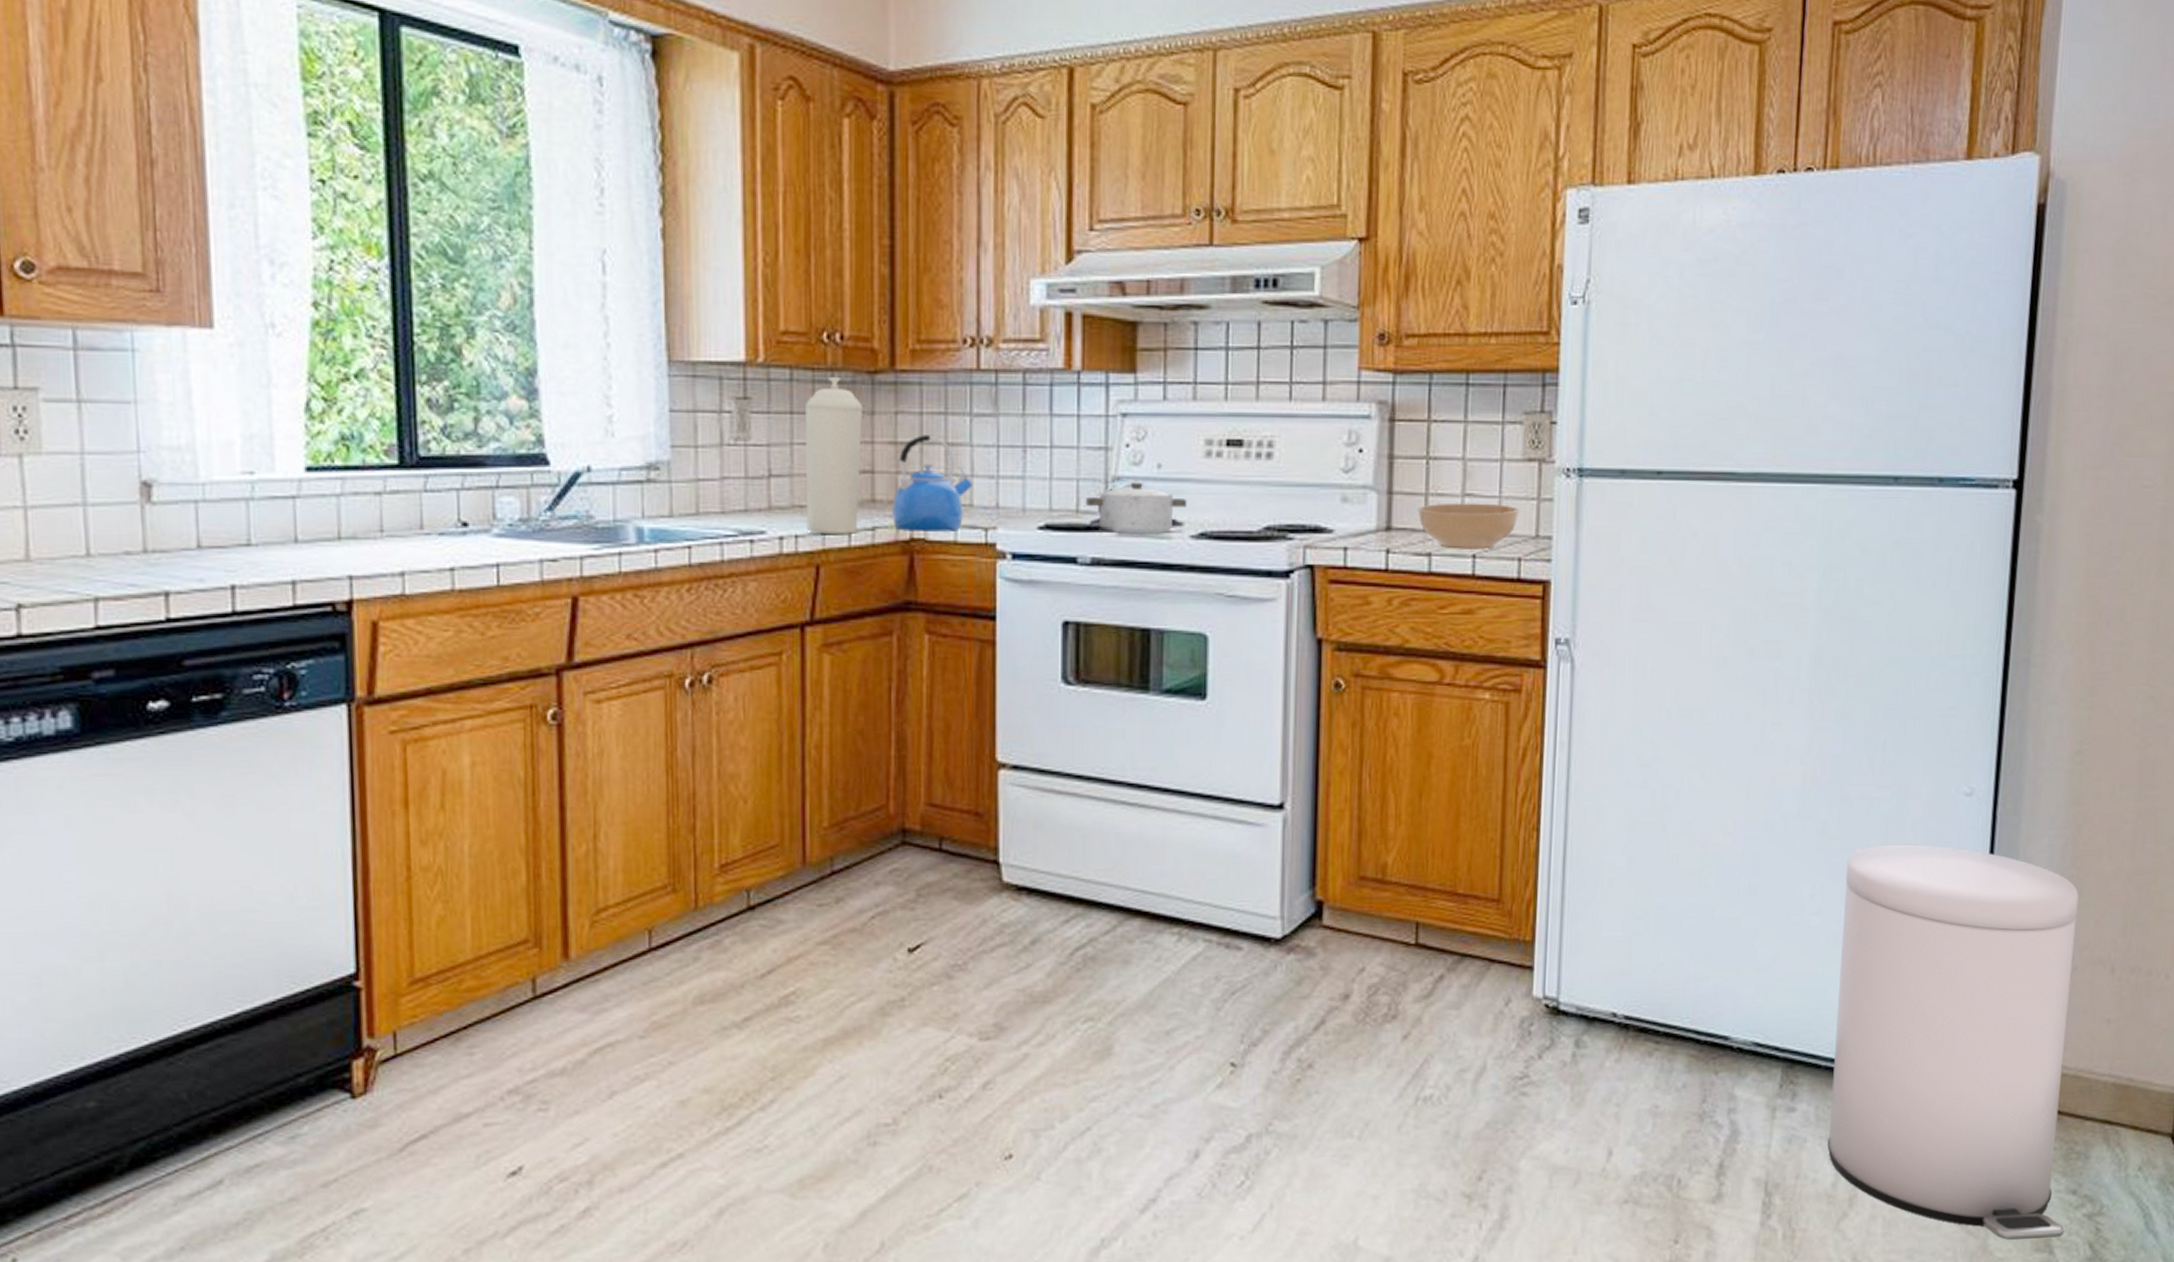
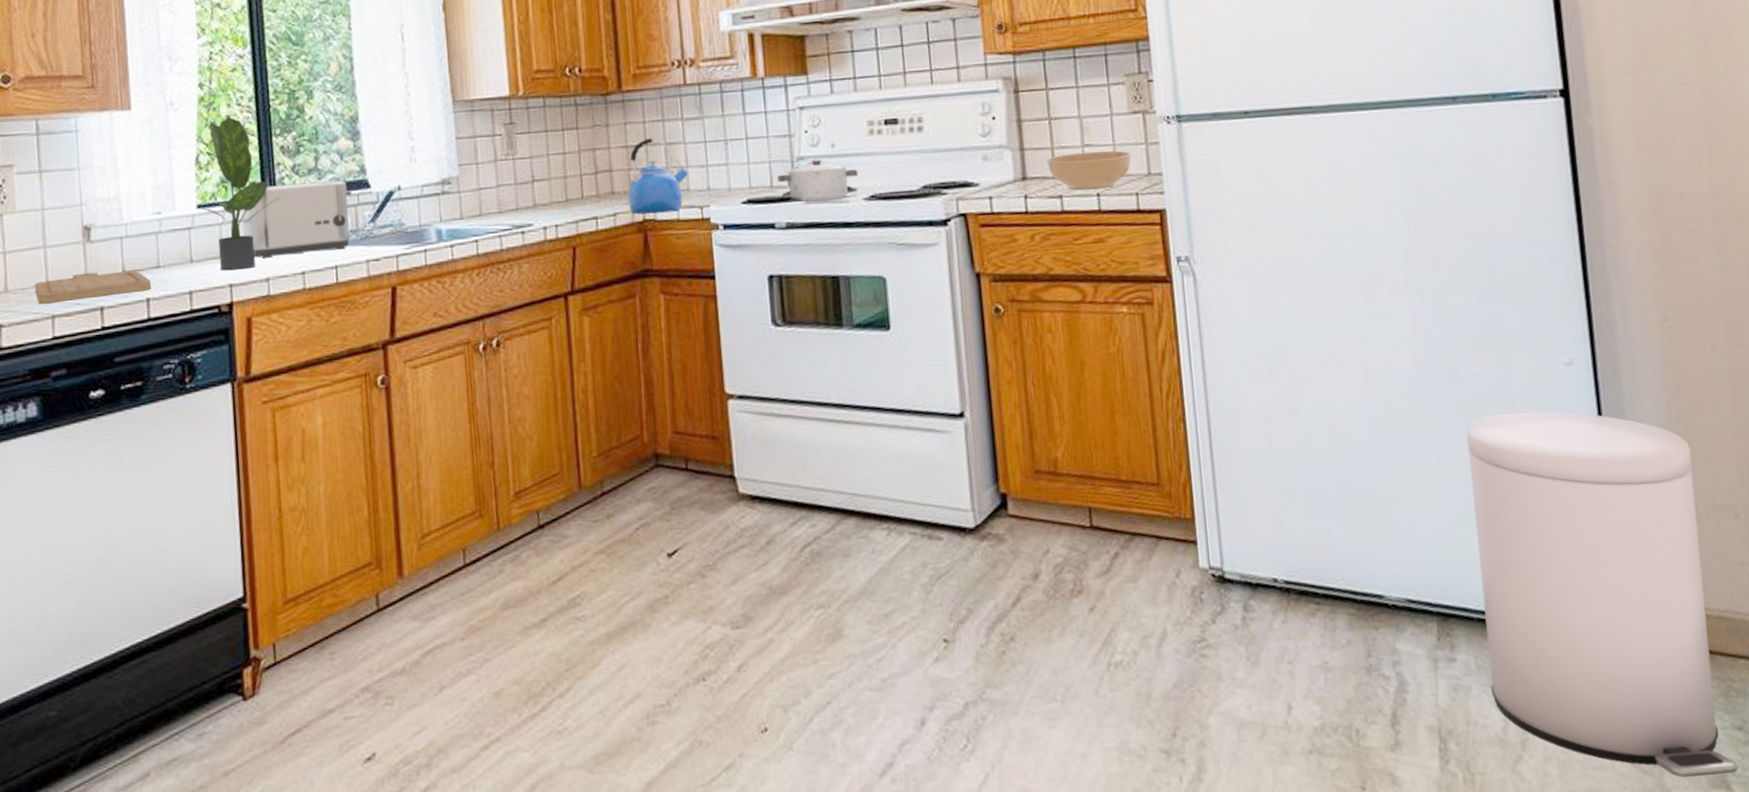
chopping board: none [70,544,237,581] -> present [35,270,151,304]
potted plant: none [303,349,426,558] -> present [195,115,282,271]
toaster: none [369,450,524,545] -> present [242,180,352,258]
canister: present [805,376,864,534] -> none [556,100,603,222]

